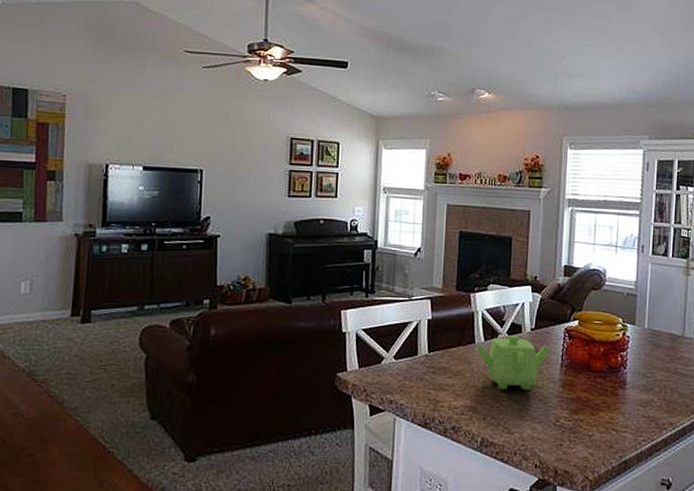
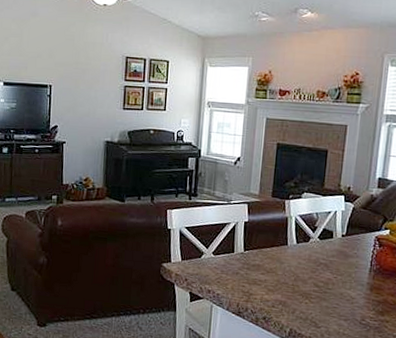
teapot: present [476,335,551,391] -> none [288,240,360,290]

